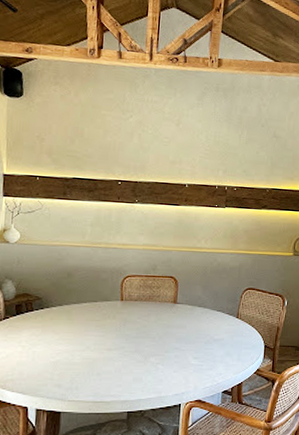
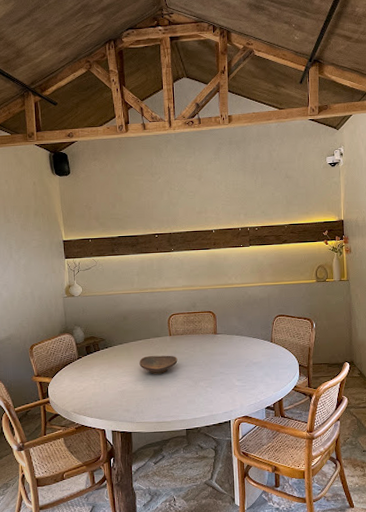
decorative bowl: none [80,322,128,344] -> present [139,355,178,374]

